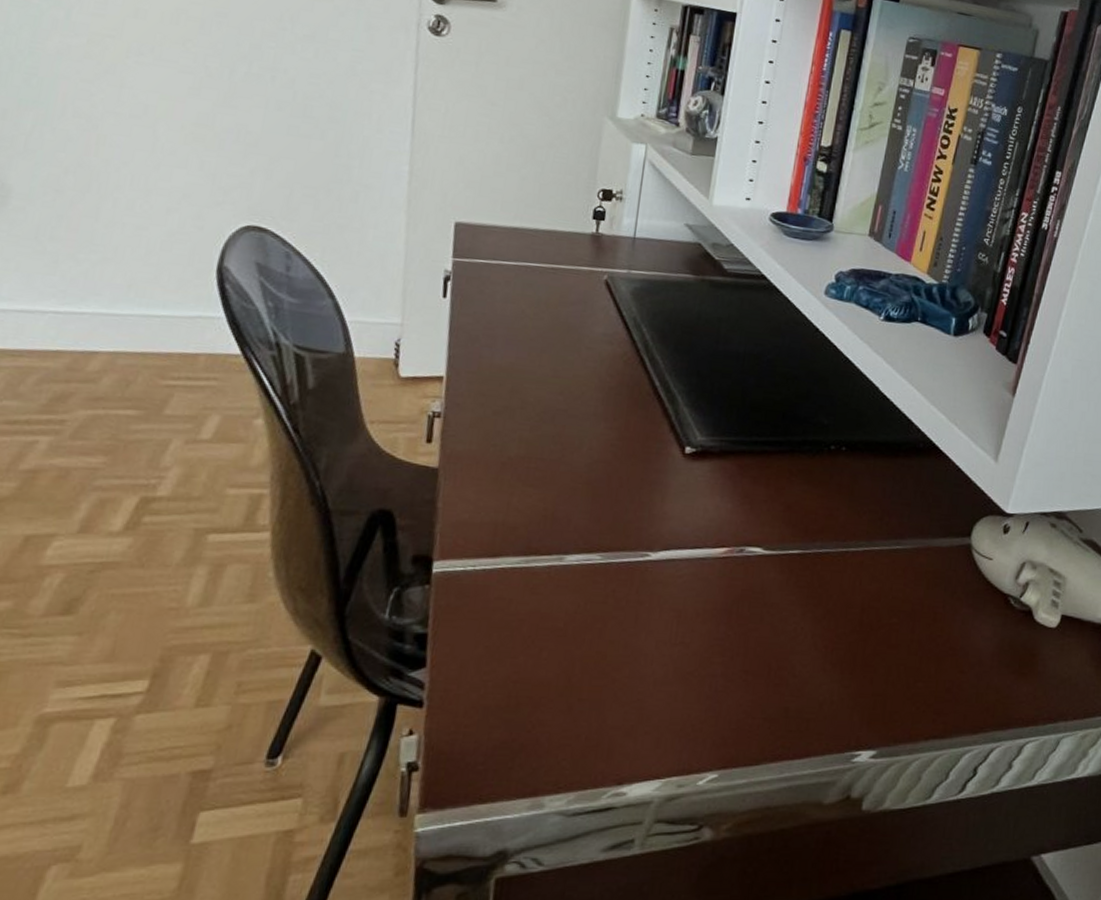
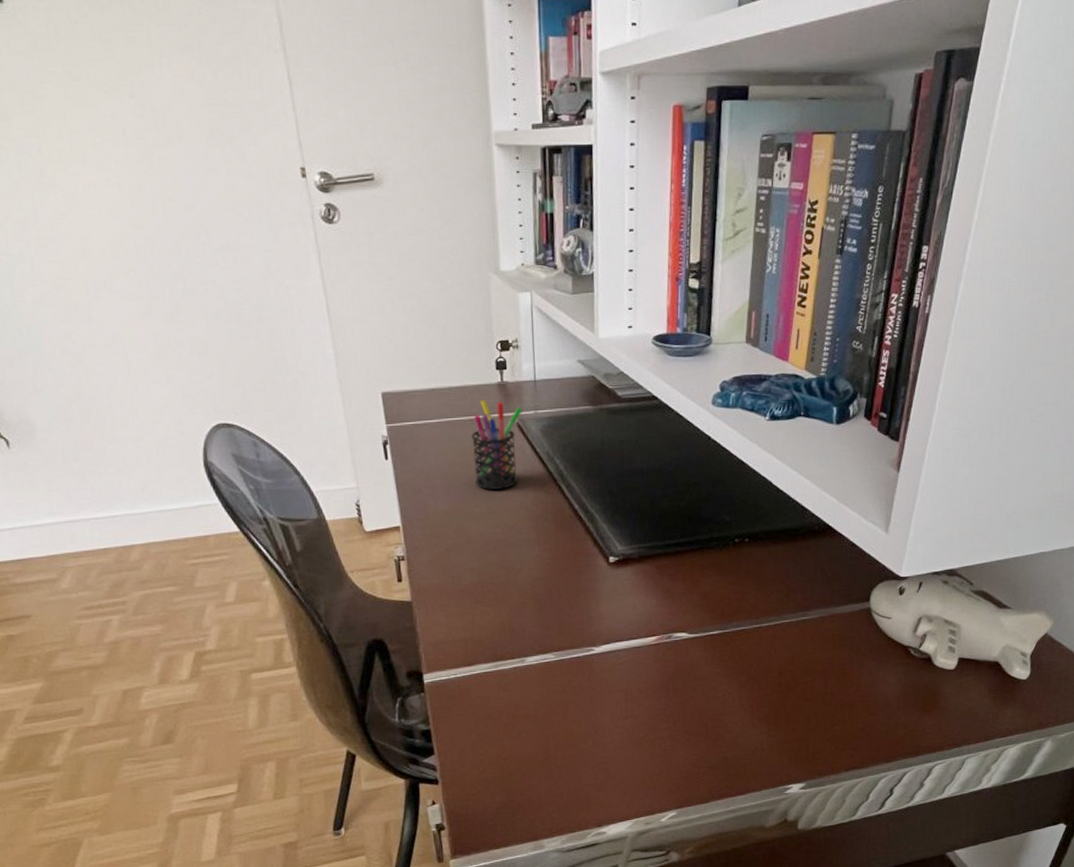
pen holder: none [544,248,615,352] -> present [471,400,522,490]

